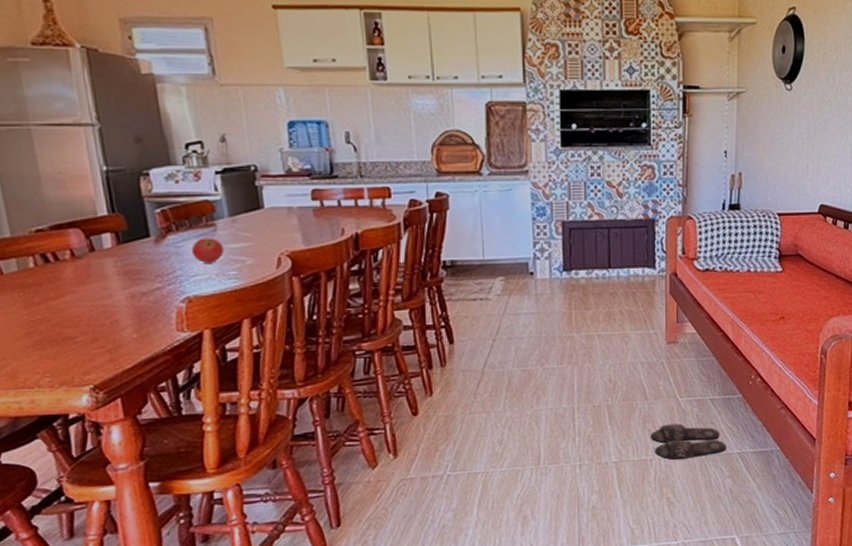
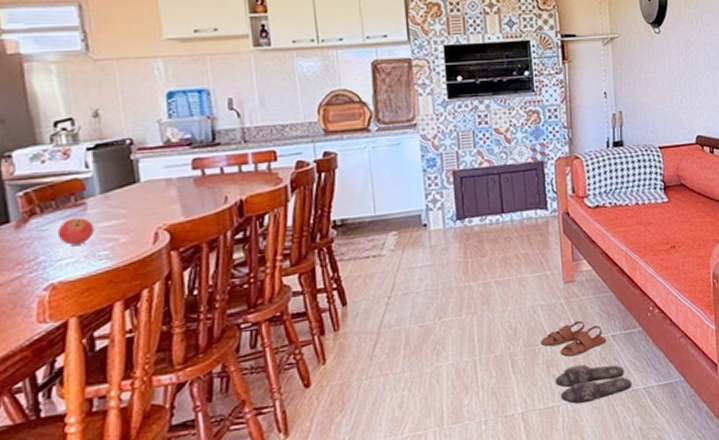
sandal: none [639,381,705,415] -> present [541,320,607,357]

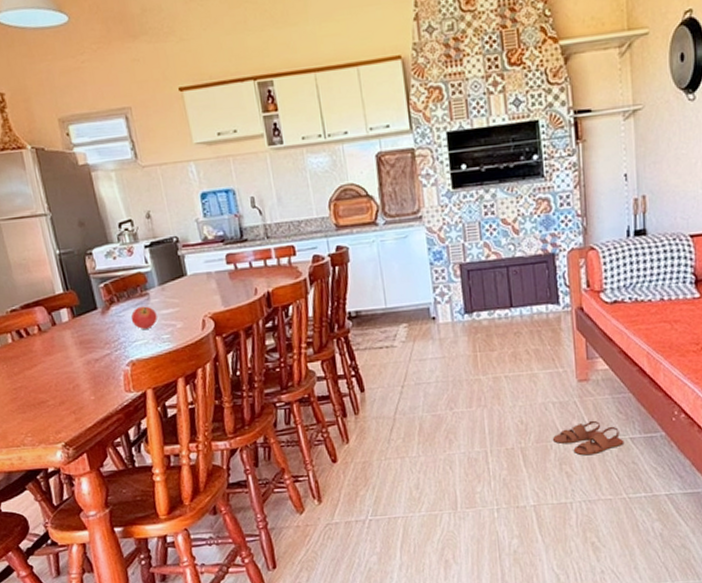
slippers: present [556,364,632,404] -> none [569,464,652,502]

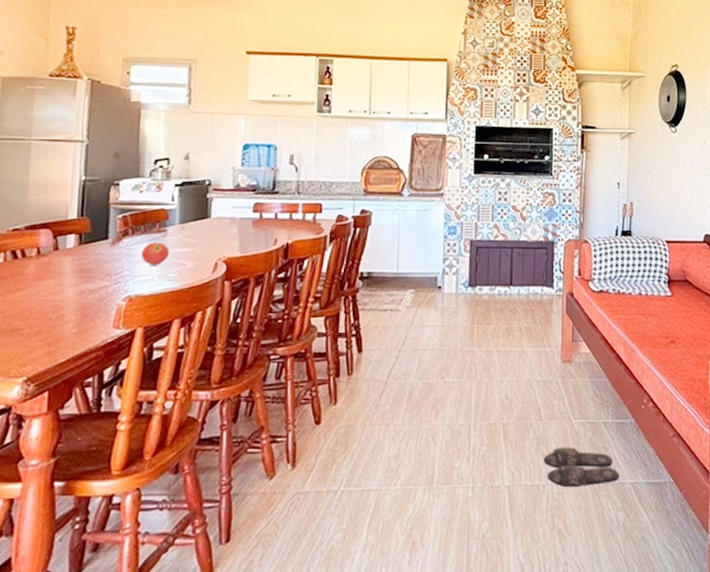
sandal: present [553,420,625,456] -> none [534,401,598,437]
slippers: none [569,464,652,502] -> present [544,447,619,486]

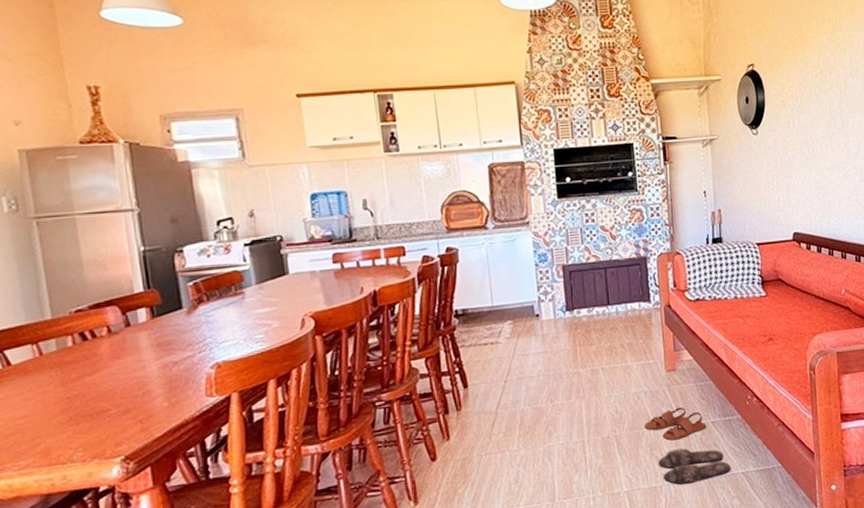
fruit: present [140,242,170,265] -> none [221,305,251,329]
sandal: none [534,401,598,437] -> present [645,407,707,441]

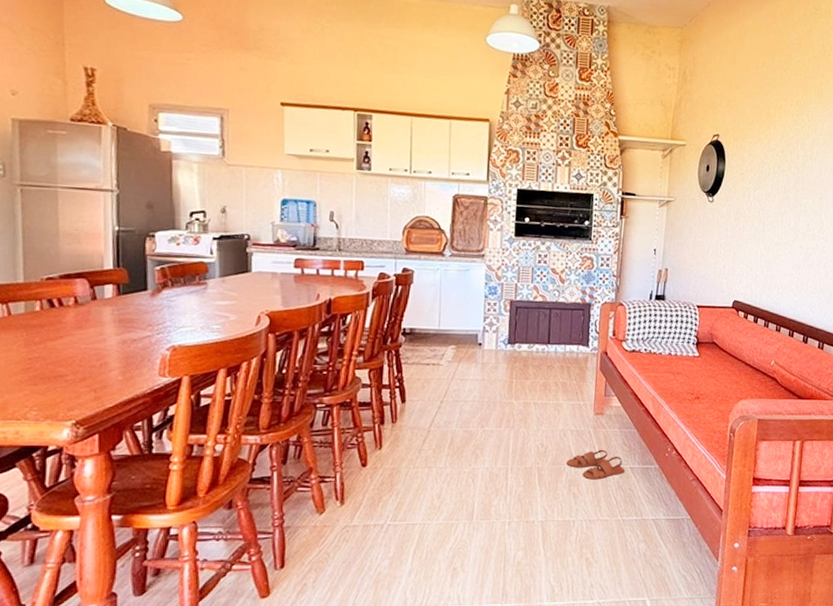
slippers: present [659,448,731,485] -> none [575,488,643,522]

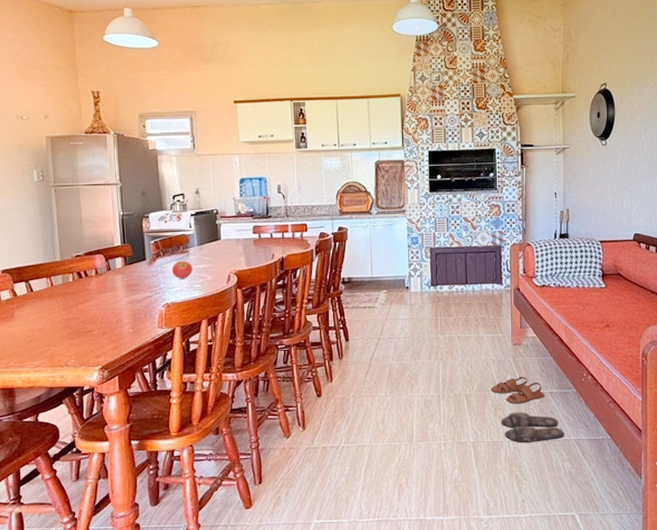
fruit: none [182,294,211,317] -> present [171,261,193,279]
slippers: none [575,488,643,522] -> present [502,412,564,442]

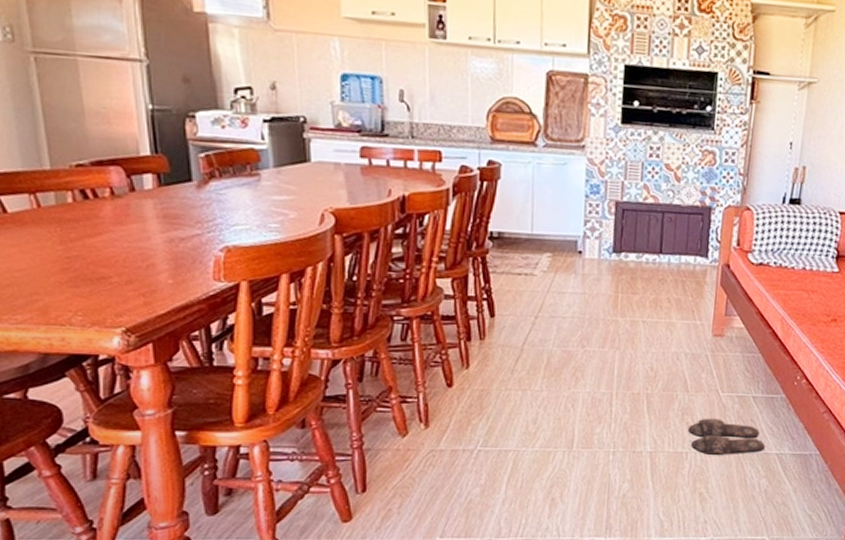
fruit: present [171,261,193,279] -> none [233,187,266,214]
sandal: present [491,376,545,404] -> none [680,375,747,409]

